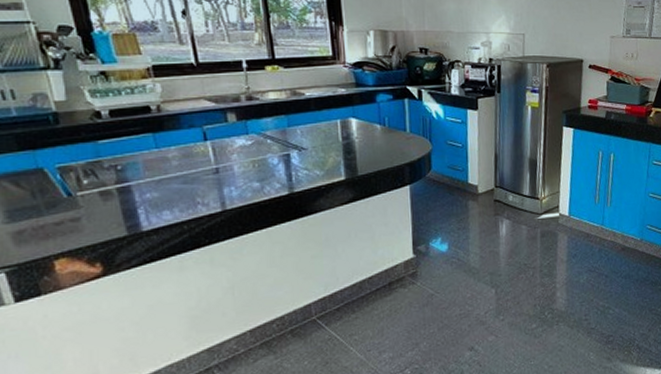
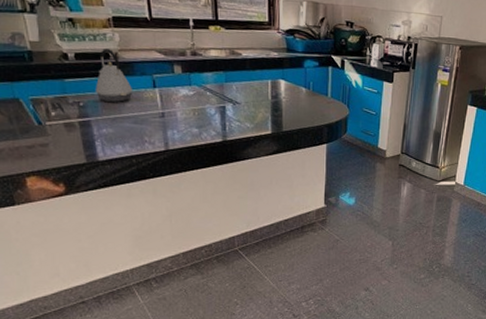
kettle: none [136,102,181,162] -> present [96,49,133,102]

